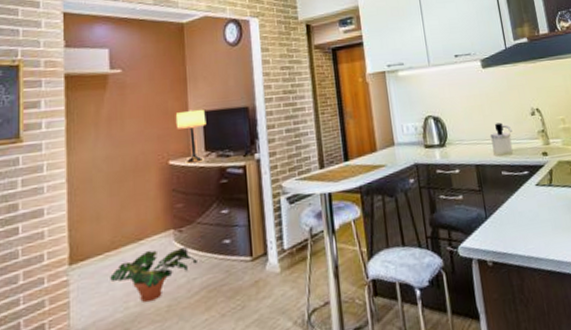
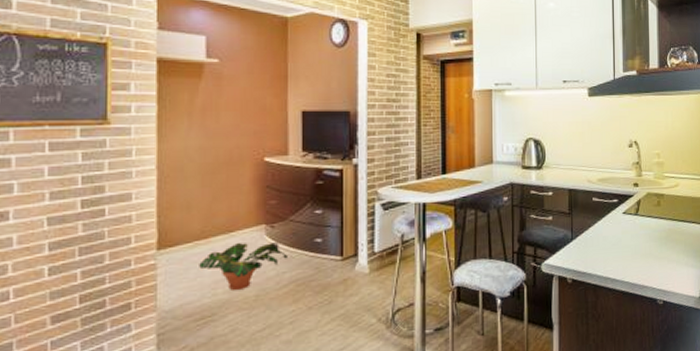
table lamp: present [175,108,207,164] -> none [273,108,306,162]
soap dispenser: present [489,122,514,157] -> none [586,151,608,184]

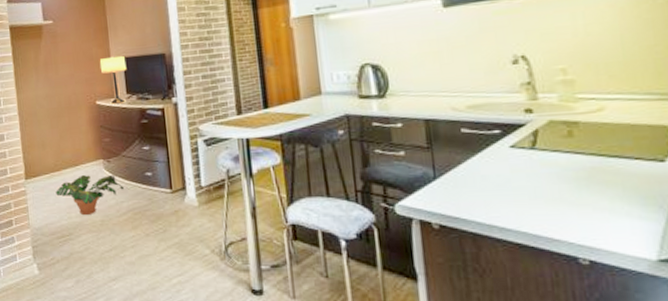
table lamp: none [273,108,306,162] -> present [99,55,127,104]

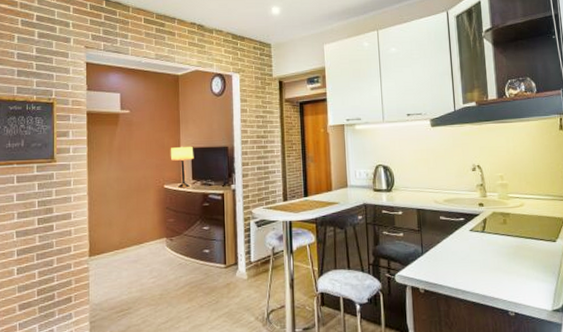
potted plant: present [56,175,124,215] -> none [119,252,183,289]

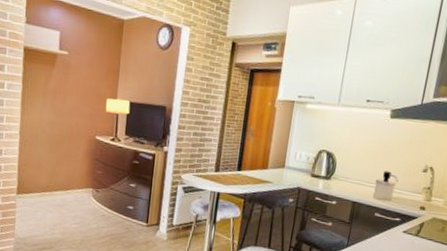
soap dispenser: none [432,175,453,204] -> present [373,171,399,202]

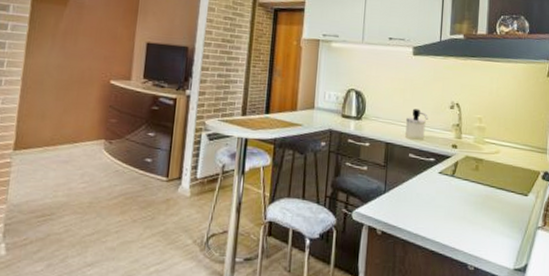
table lamp: present [105,98,130,143] -> none [121,39,149,87]

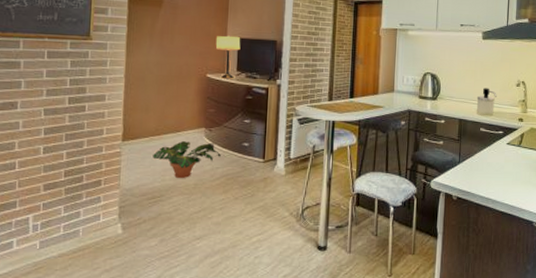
potted plant: none [45,153,121,195] -> present [153,141,221,178]
table lamp: none [121,39,149,87] -> present [215,35,241,79]

